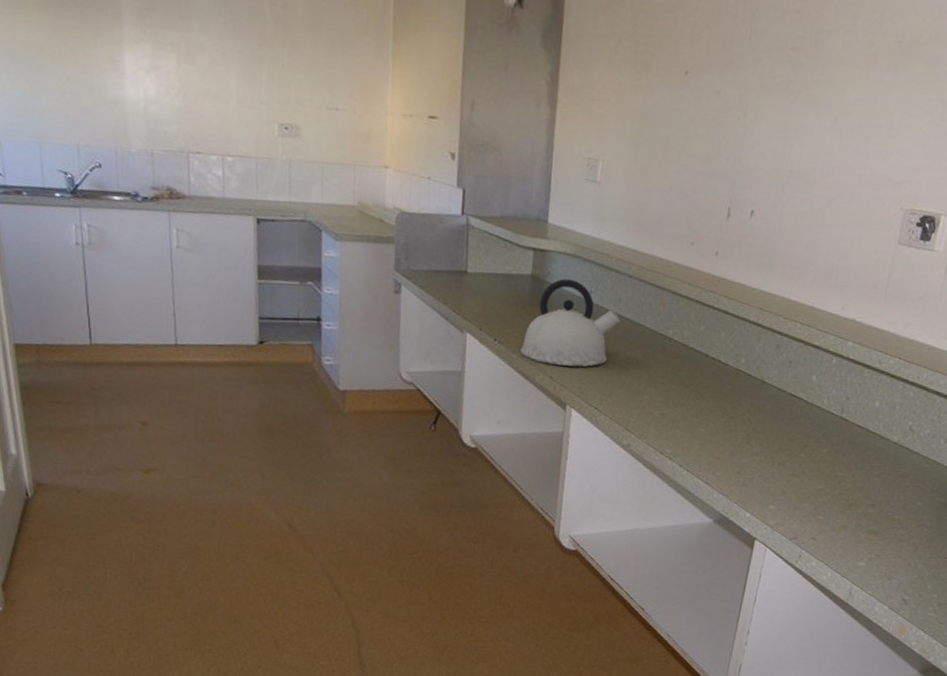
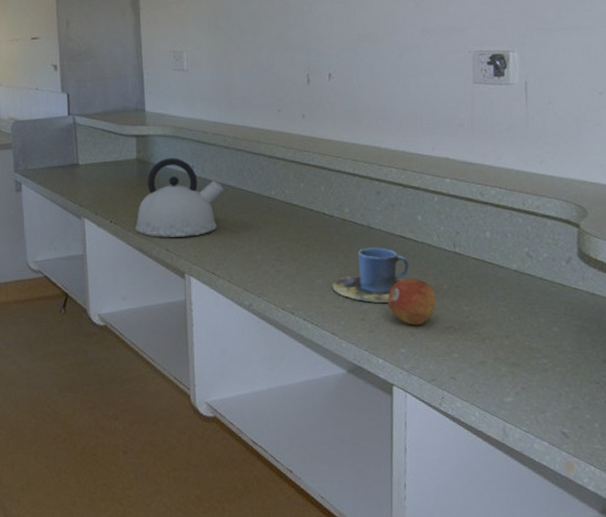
cup: none [714,402,795,459] -> present [332,247,410,303]
fruit: none [765,438,814,485] -> present [388,279,436,326]

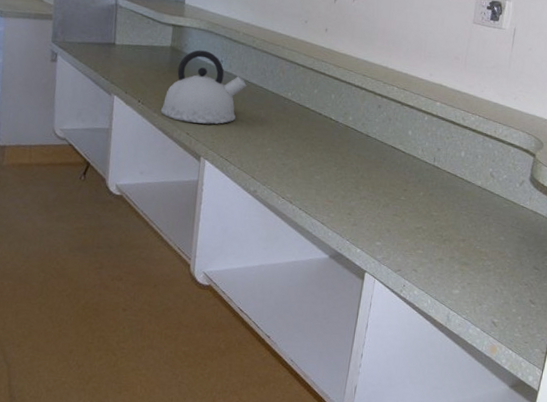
cup: present [332,247,410,303] -> none [328,153,395,202]
fruit: present [388,279,436,326] -> none [372,183,413,224]

